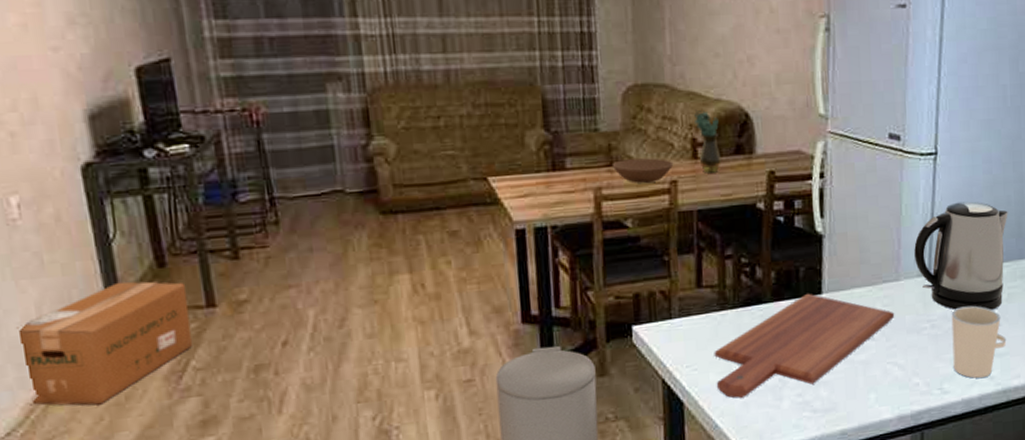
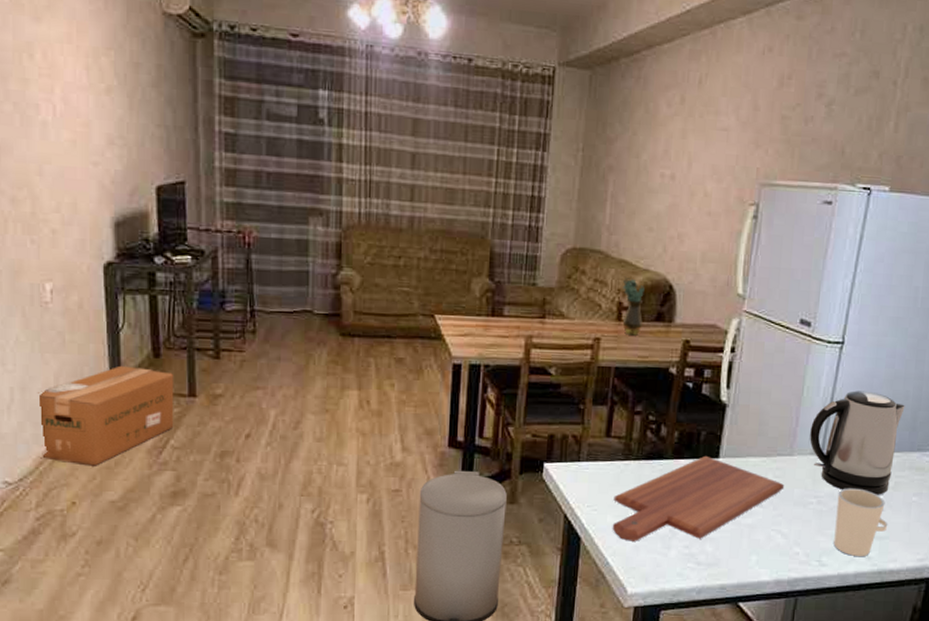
bowl: present [611,158,674,183] -> none [544,314,599,337]

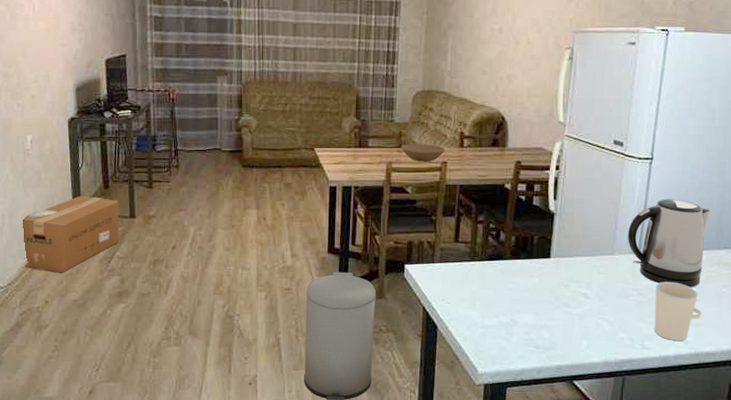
bowl: none [544,314,599,337] -> present [401,144,446,162]
cutting board: present [612,455,785,541] -> none [463,256,608,329]
vase: present [622,276,645,336] -> none [464,111,481,159]

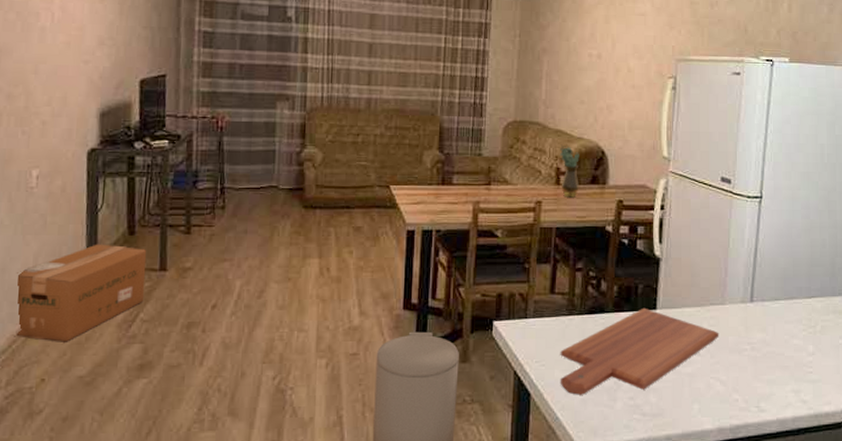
bowl: present [401,144,446,162] -> none [489,181,540,201]
cutting board: none [463,256,608,329] -> present [560,307,719,395]
vase: none [464,111,481,159] -> present [560,144,579,198]
kettle: present [628,198,710,287] -> none [739,241,823,339]
cup: present [654,282,702,342] -> none [770,333,819,401]

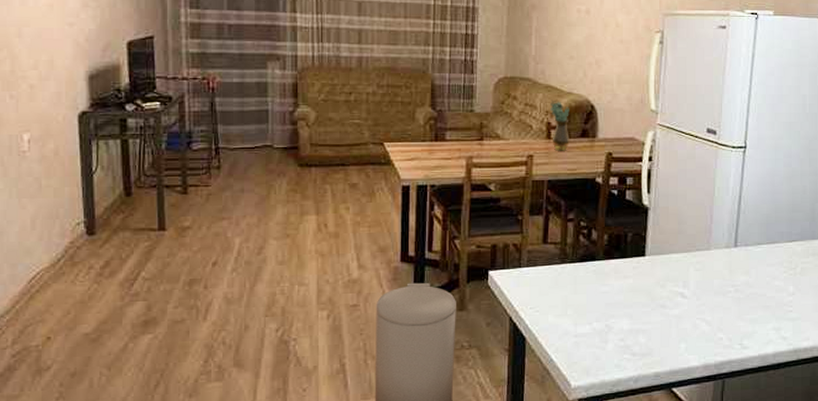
box: present [15,244,147,342] -> none [14,205,145,302]
cutting board: present [560,307,719,395] -> none [553,254,705,338]

